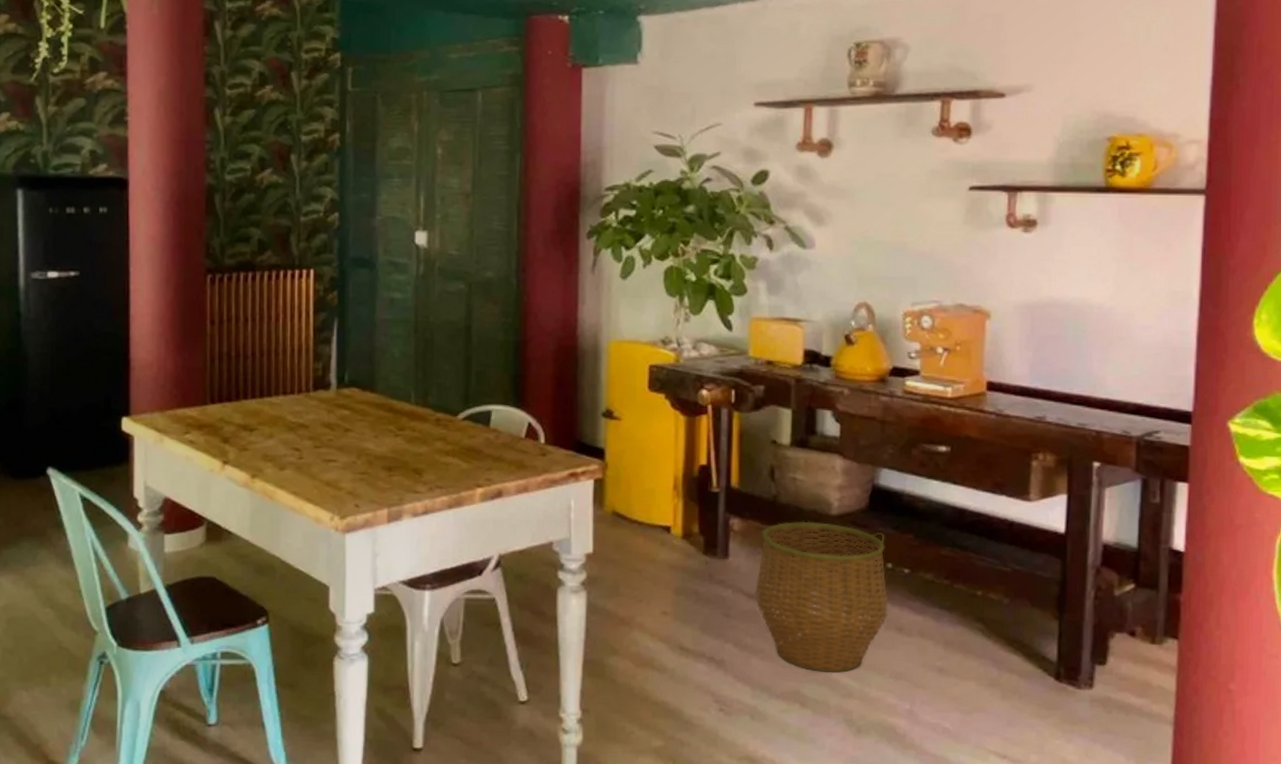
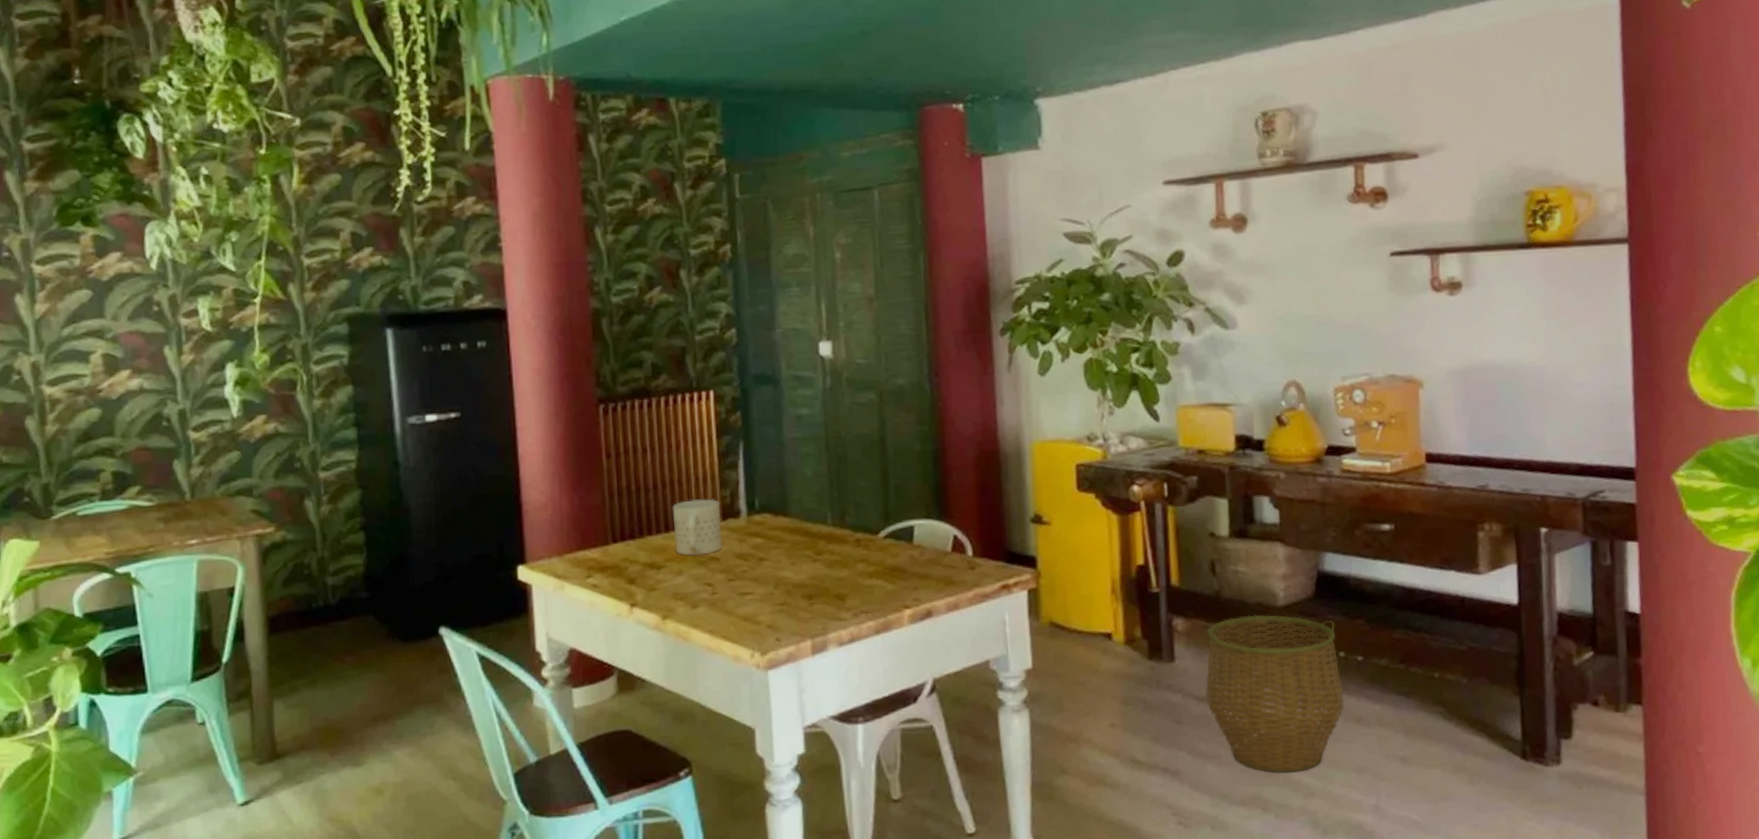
mug: none [267,369,313,422] -> present [672,498,723,557]

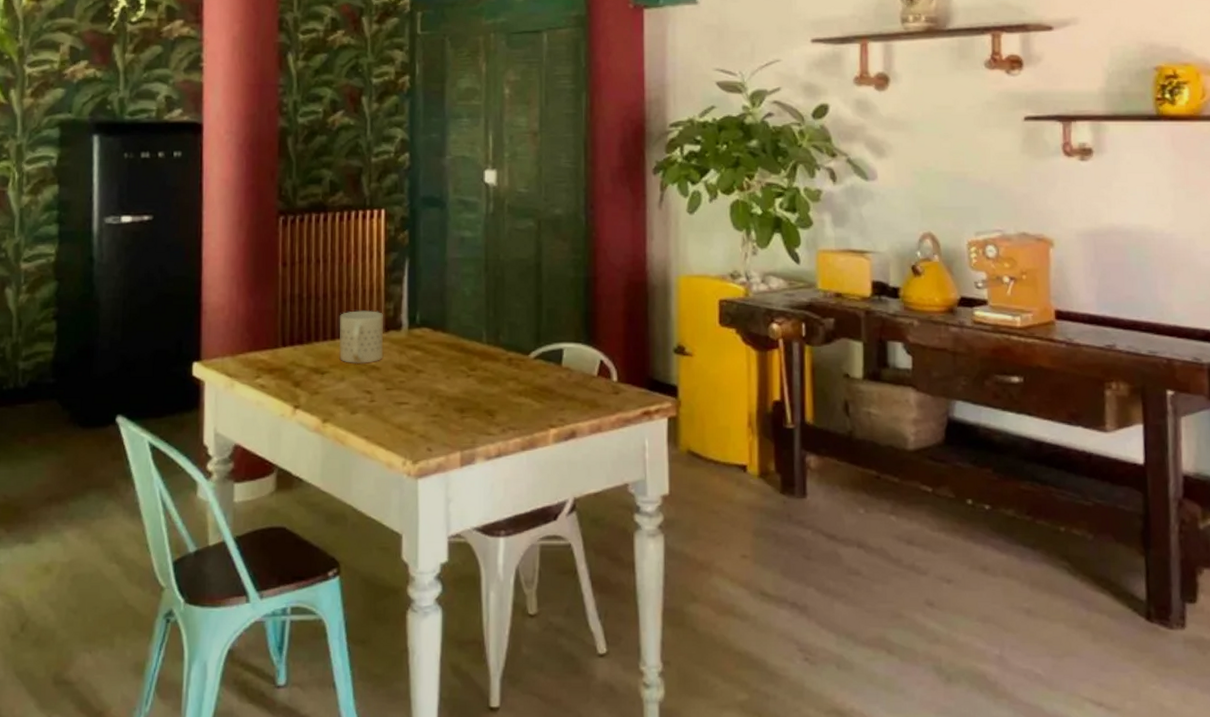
basket: present [1204,614,1345,774] -> none [834,457,971,618]

